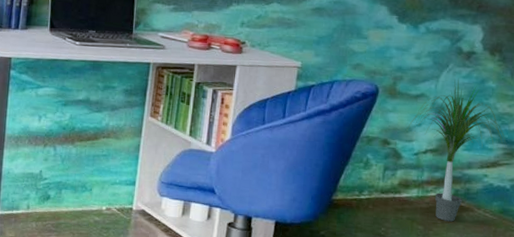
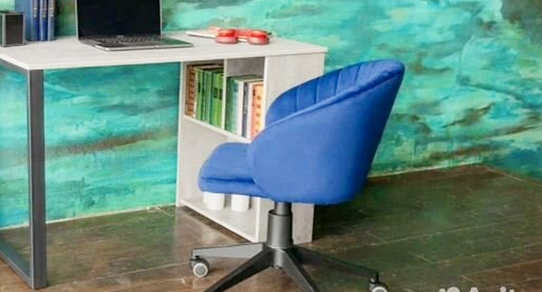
potted plant: present [407,79,505,222] -> none [434,49,529,188]

